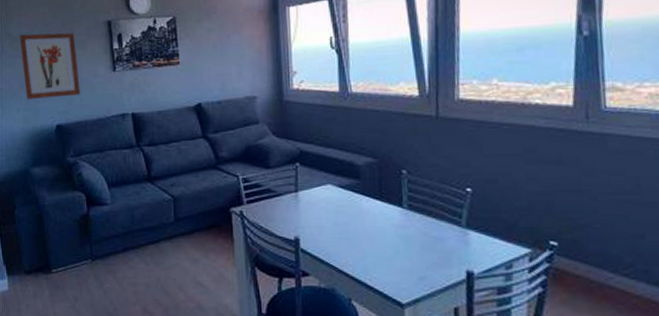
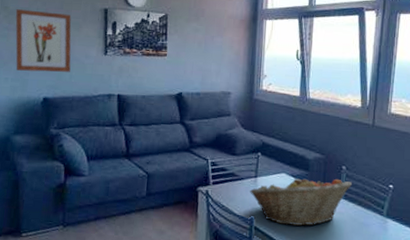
fruit basket: none [291,187,417,245] -> present [250,177,352,226]

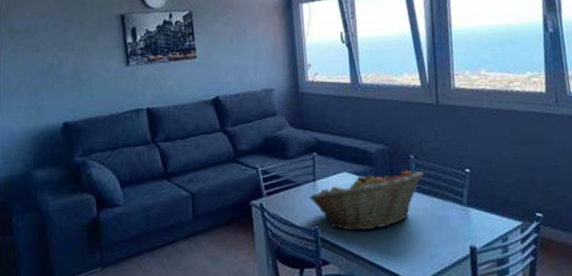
wall art: present [15,9,72,72] -> none [21,26,90,96]

